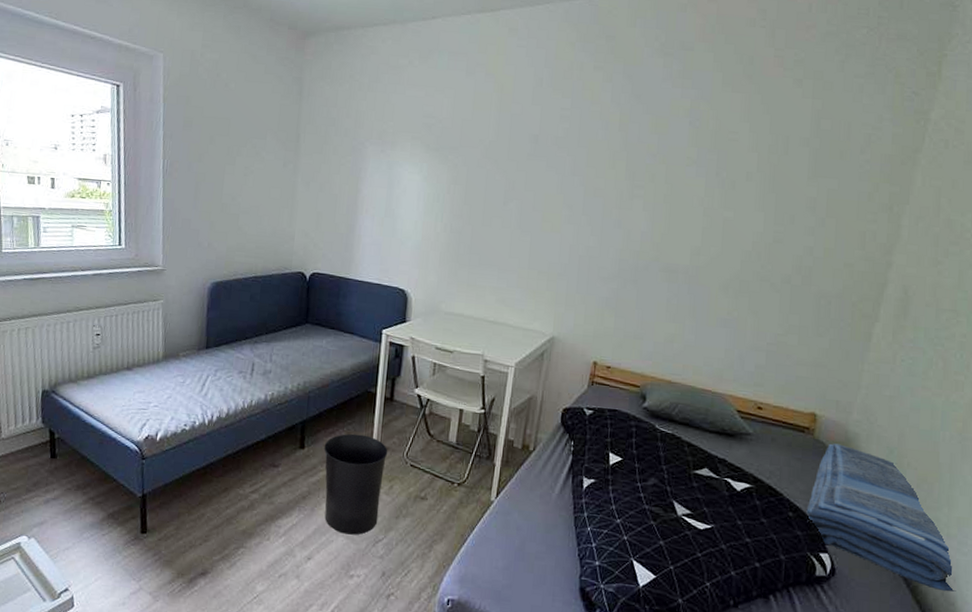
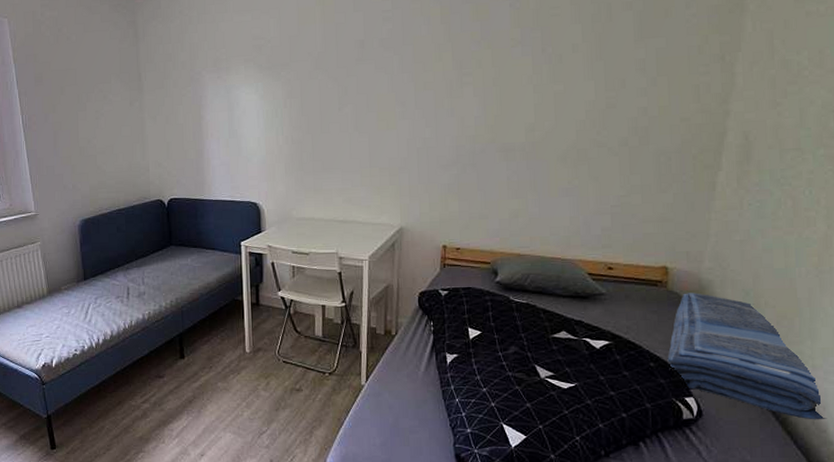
waste bin: present [324,433,388,535] -> none [202,339,261,430]

